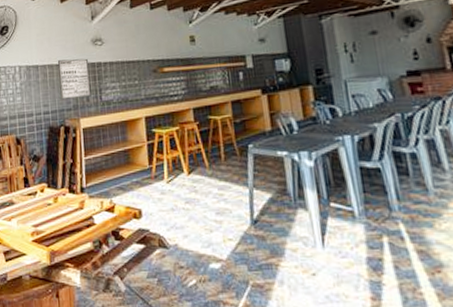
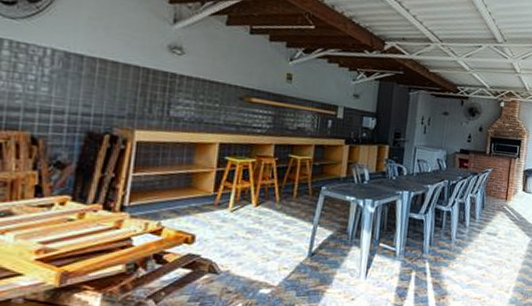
wall art: present [57,58,92,100] -> none [111,57,160,108]

